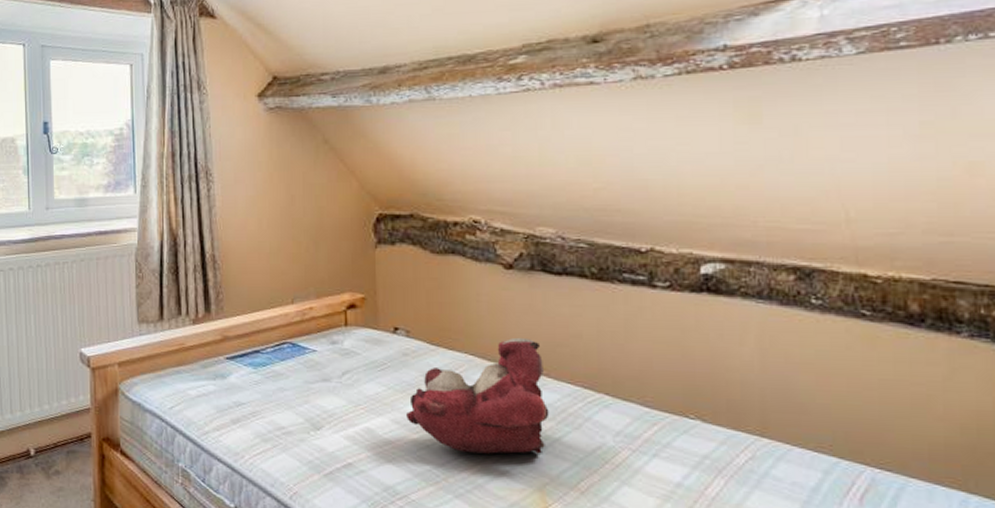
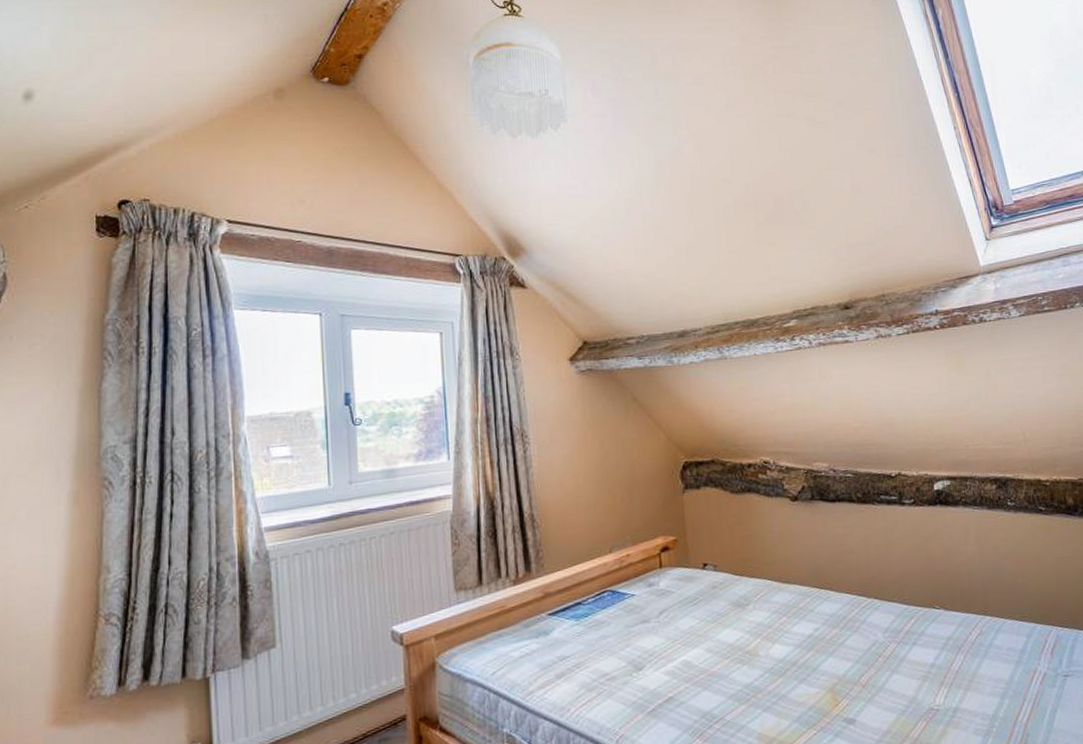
teddy bear: present [406,337,549,454] -> none [718,559,834,669]

